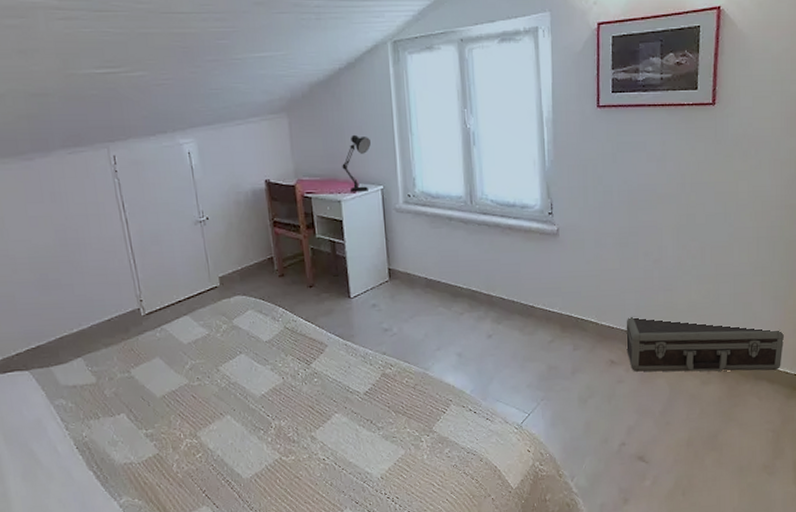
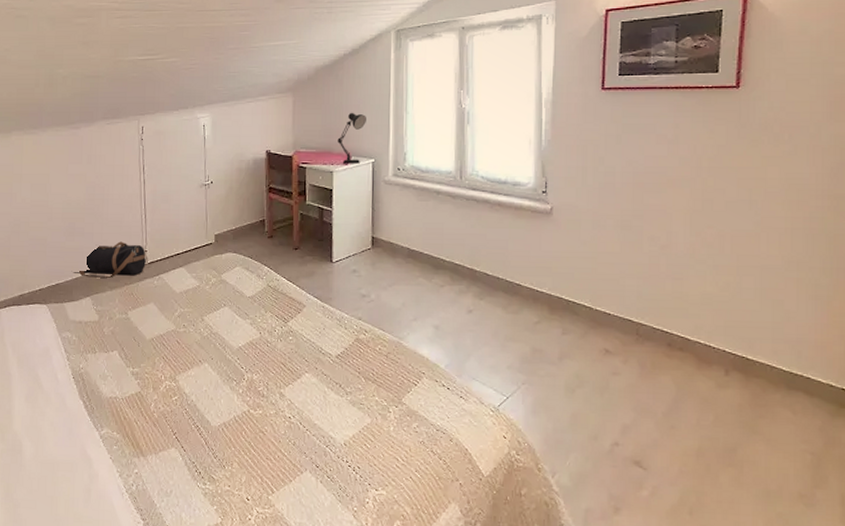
duffel bag: none [53,291,143,336] -> present [71,241,146,278]
suitcase: present [625,316,785,372] -> none [623,304,828,382]

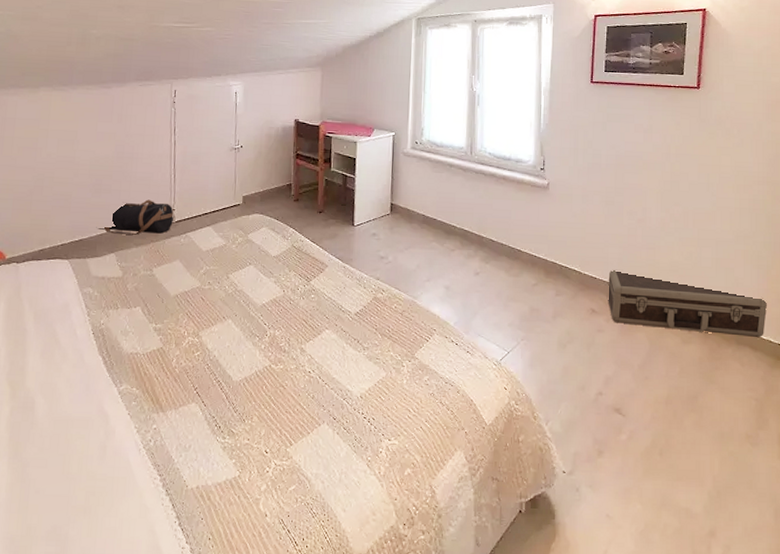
desk lamp: present [337,112,366,165] -> none [361,89,388,137]
suitcase: none [623,304,828,382] -> present [607,269,768,338]

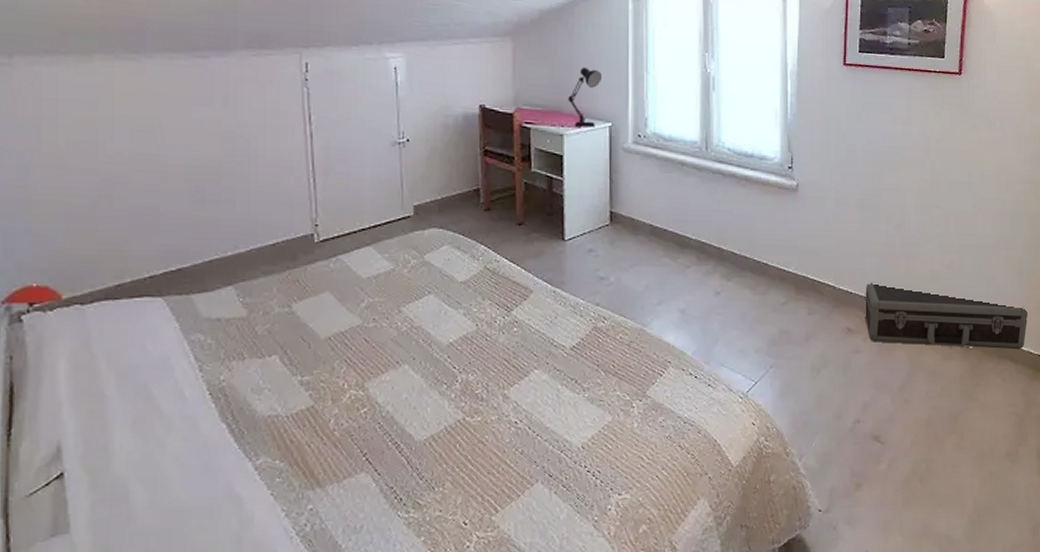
duffel bag: present [96,199,174,235] -> none [201,212,317,260]
desk lamp: none [361,89,388,137] -> present [568,67,602,128]

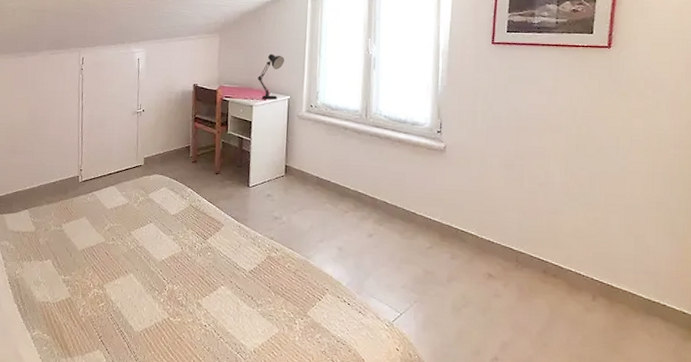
suitcase: present [863,282,1029,350] -> none [504,234,682,309]

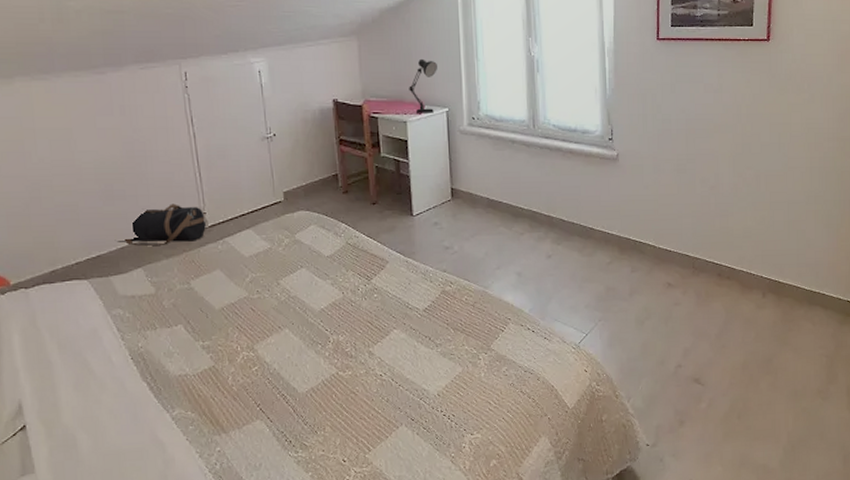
duffel bag: none [12,160,81,193] -> present [115,203,206,246]

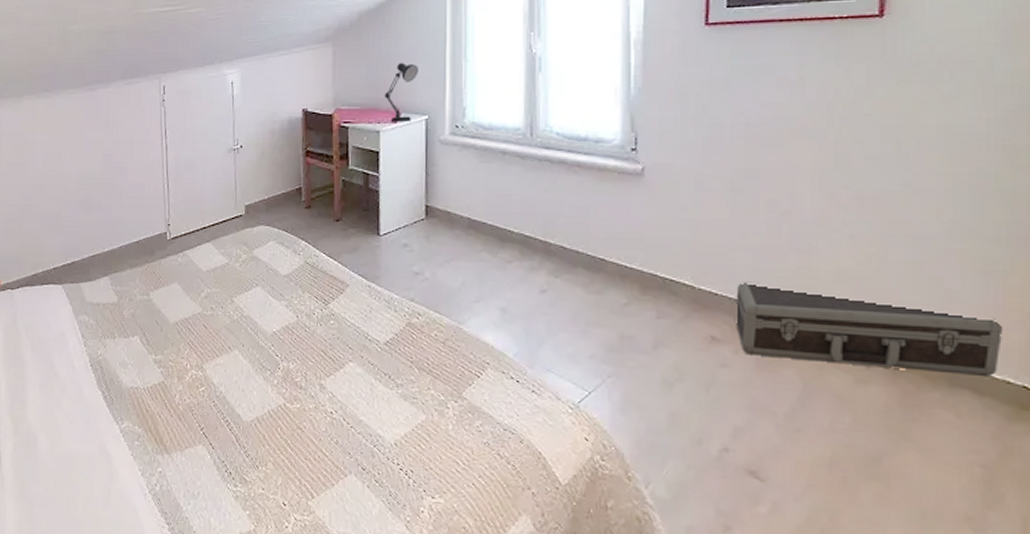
duffel bag: present [115,203,206,246] -> none [88,214,169,255]
suitcase: none [682,240,838,297] -> present [734,281,1004,378]

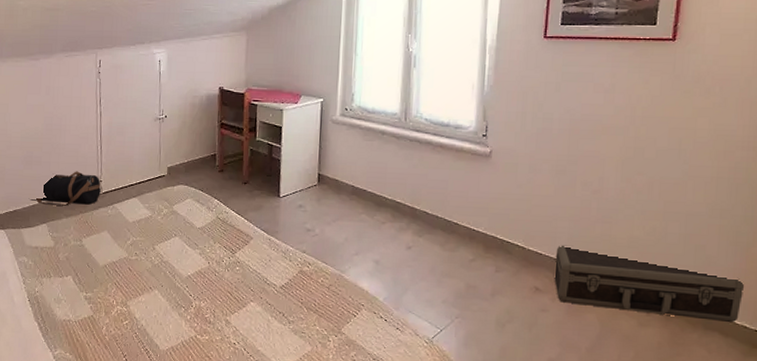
duffel bag: none [88,214,169,255] -> present [28,171,101,206]
desk lamp: present [385,62,418,123] -> none [288,52,317,104]

